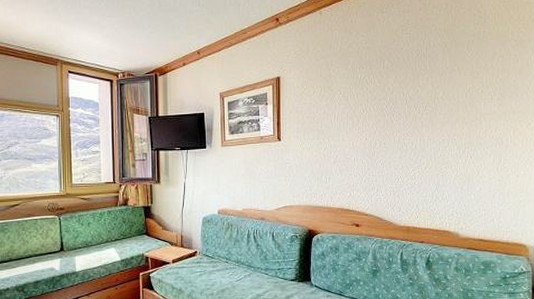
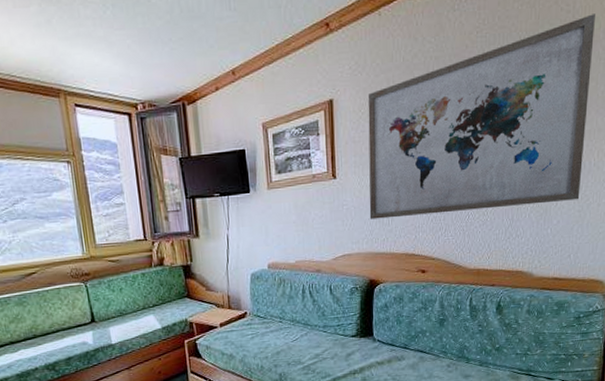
wall art: none [309,19,504,177] -> present [367,14,595,220]

